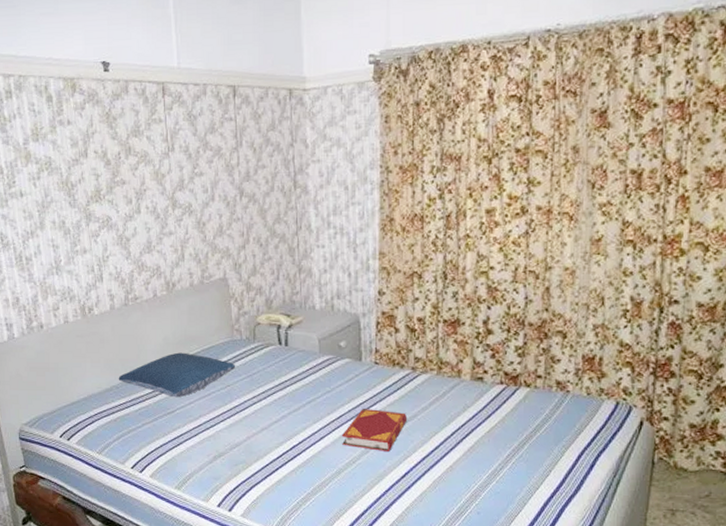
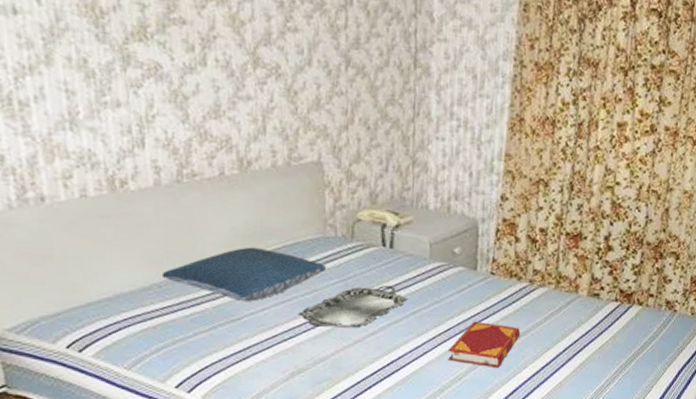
serving tray: none [217,379,303,417] -> present [299,285,407,328]

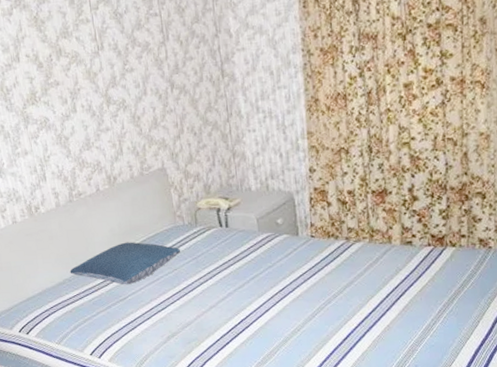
serving tray: present [299,285,407,328] -> none [166,258,246,298]
hardback book: present [447,322,520,368] -> none [285,279,344,318]

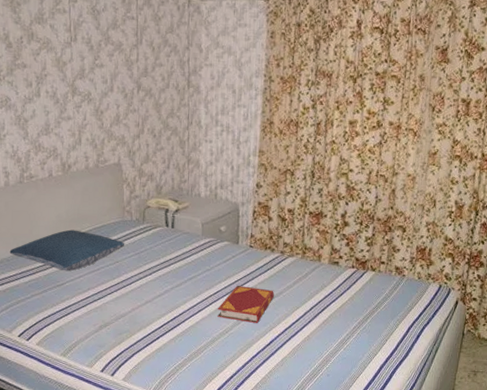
hardback book: none [285,279,344,318] -> present [217,286,274,323]

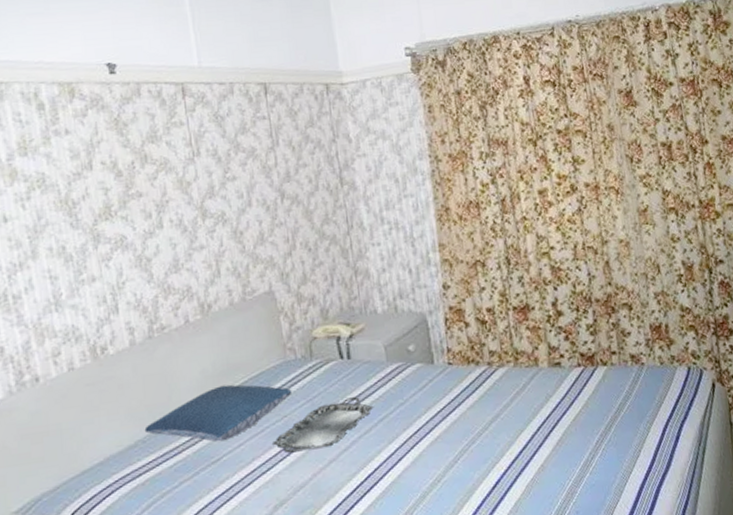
serving tray: none [105,257,185,291] -> present [273,397,373,453]
hardback book: present [217,286,274,323] -> none [421,414,490,464]

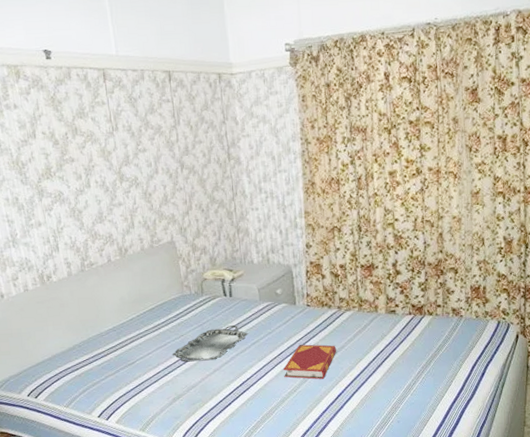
pillow: present [144,384,292,442] -> none [80,309,188,350]
hardback book: none [421,414,490,464] -> present [283,344,336,379]

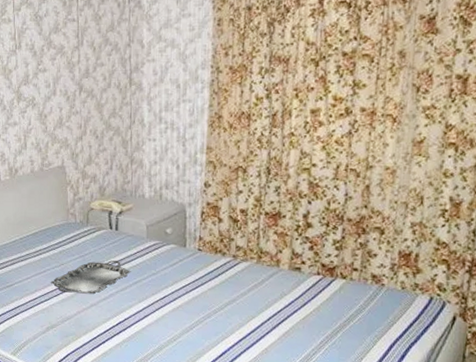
hardback book: present [283,344,336,379] -> none [164,291,226,332]

